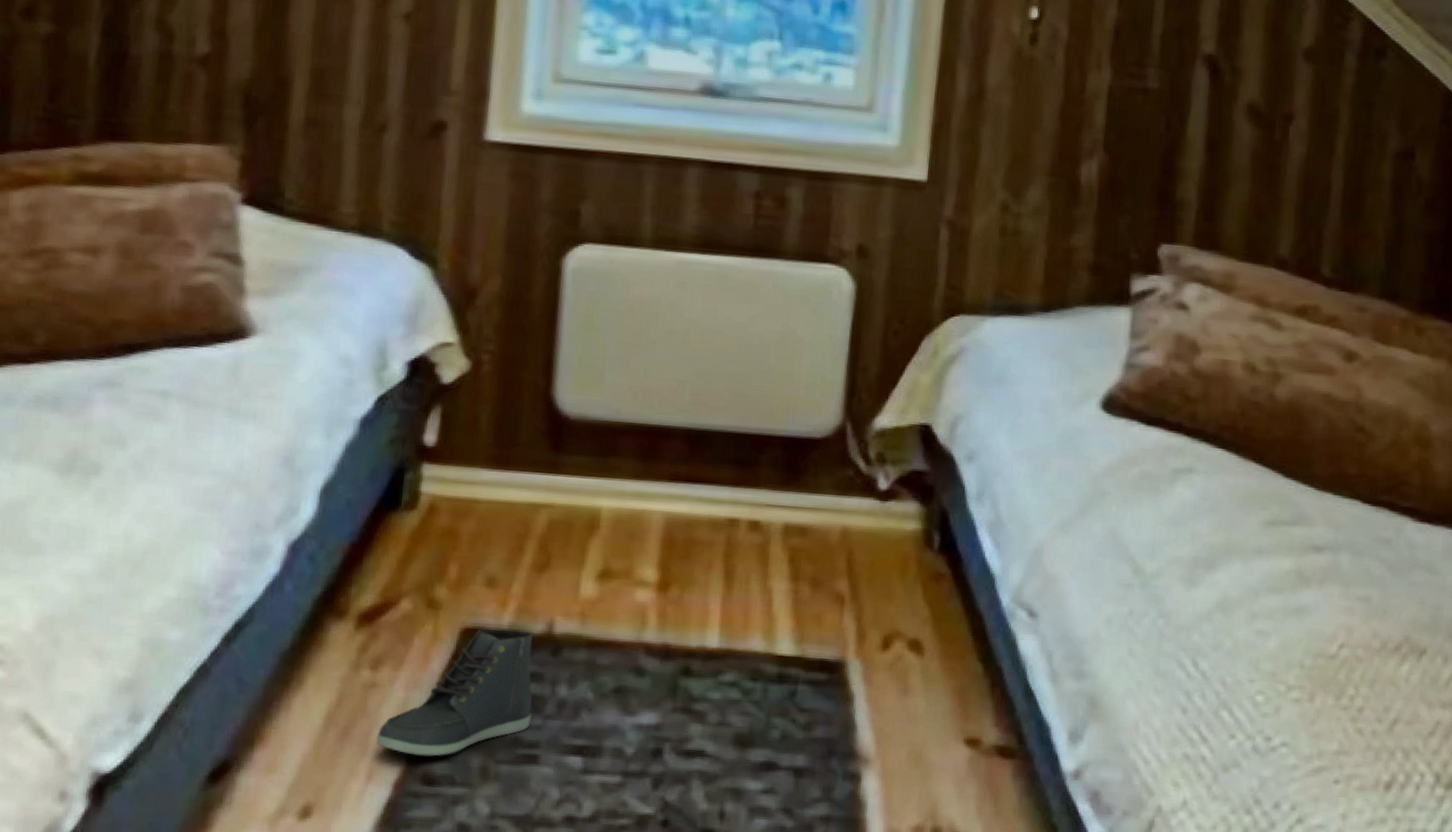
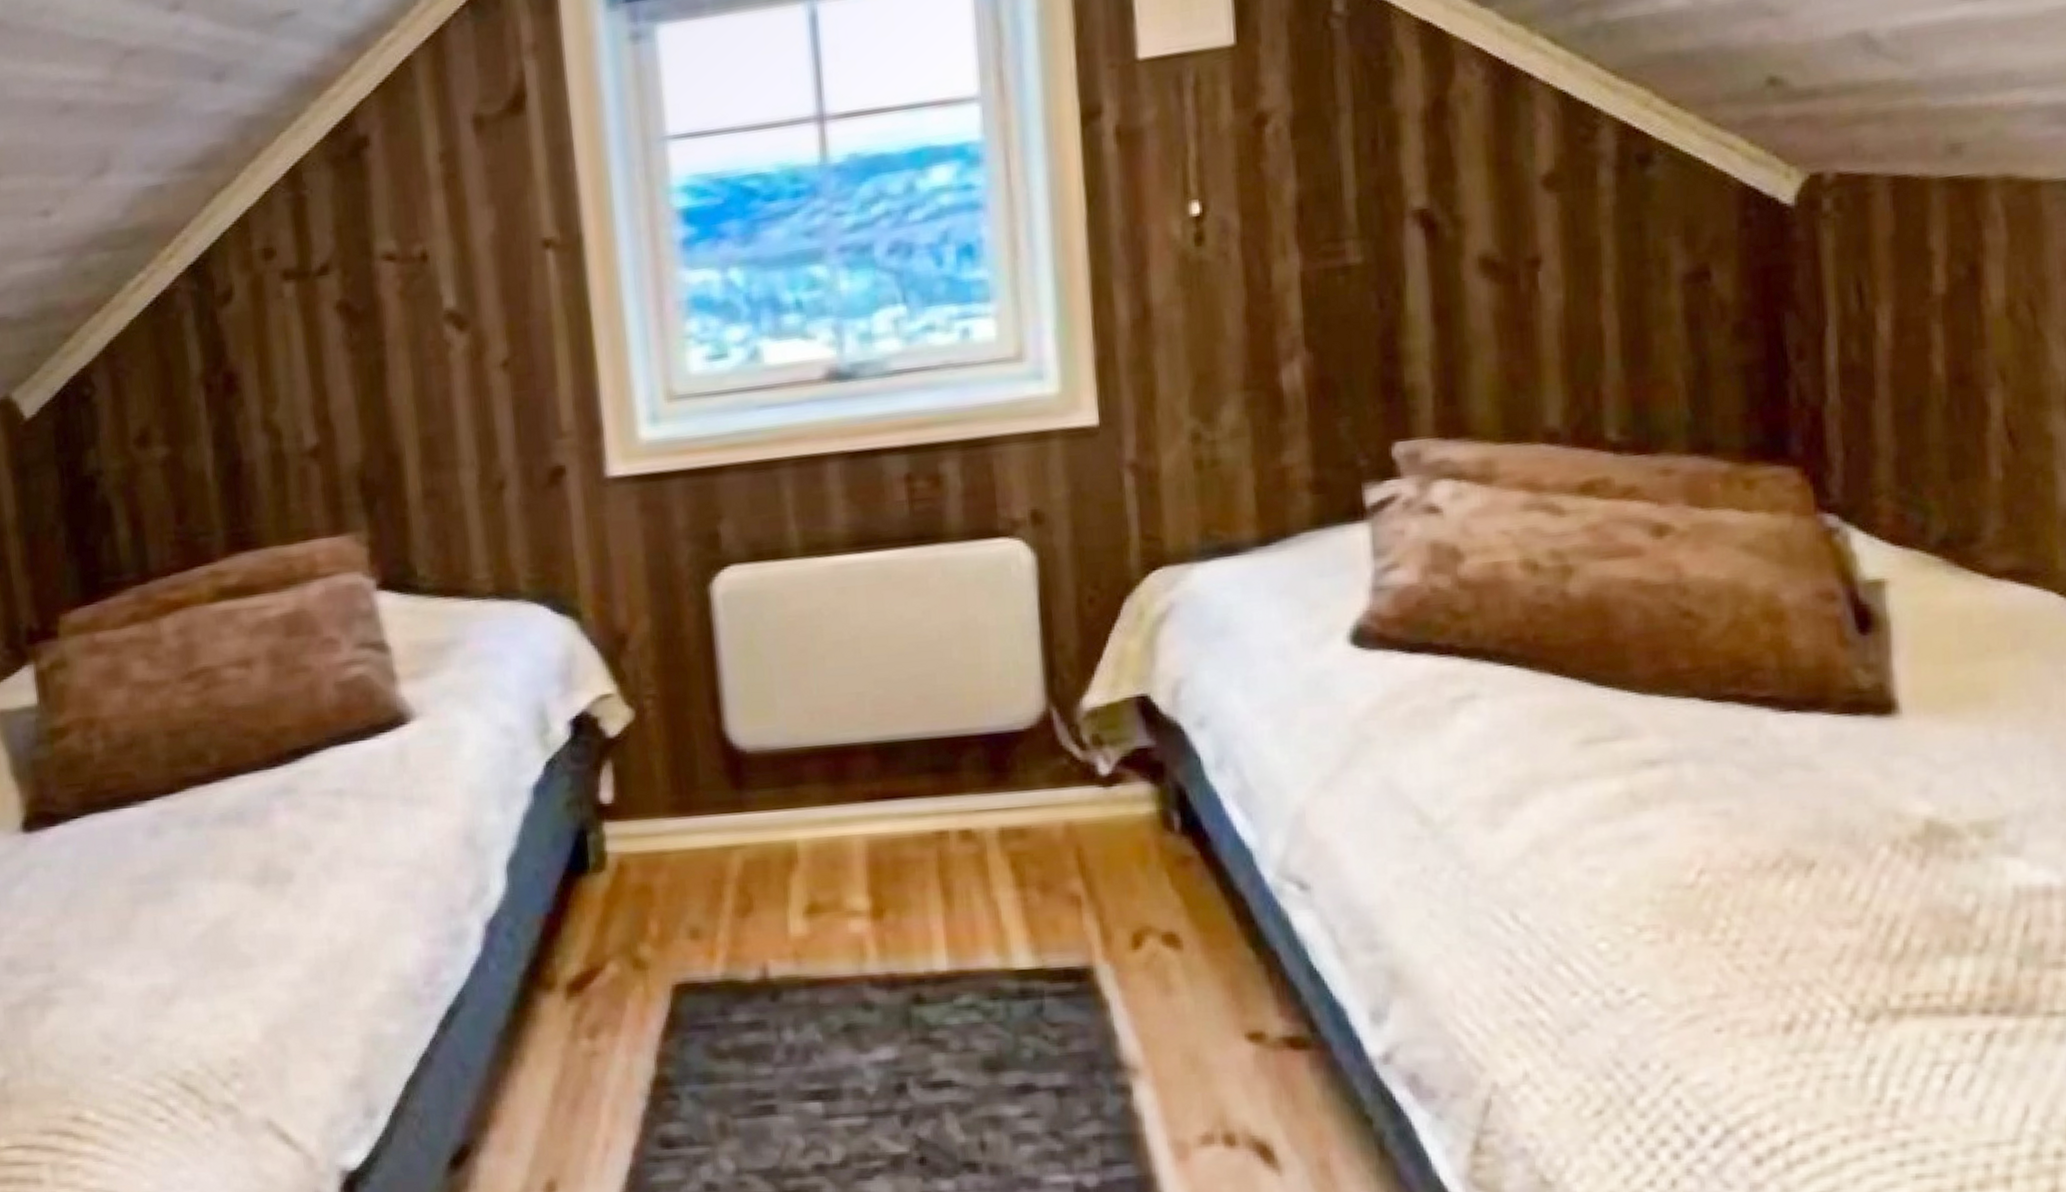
sneaker: present [376,629,534,757] -> none [606,979,762,1120]

